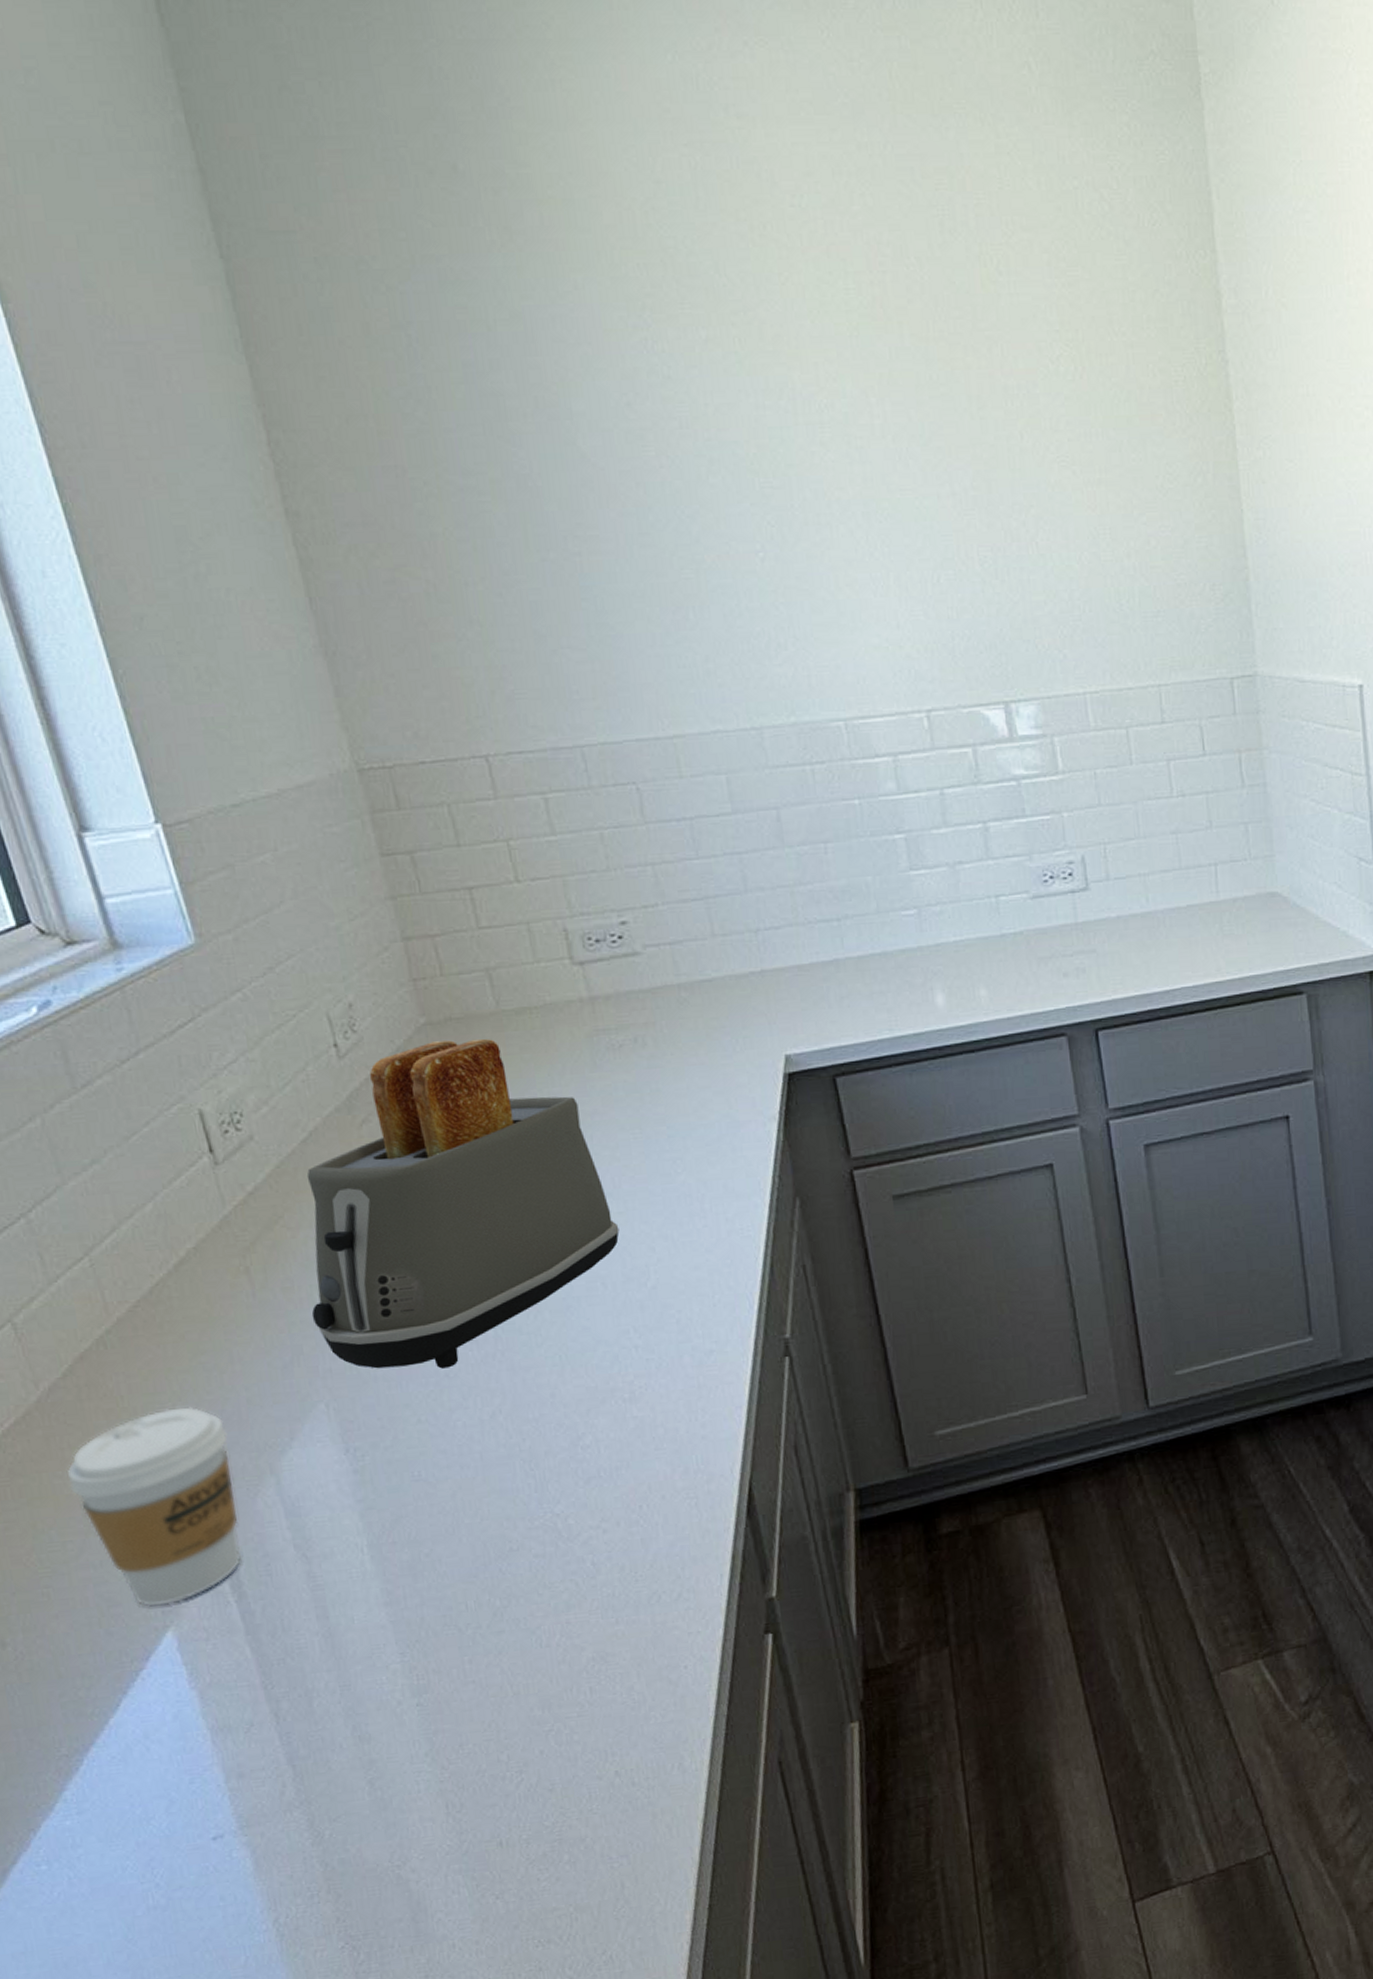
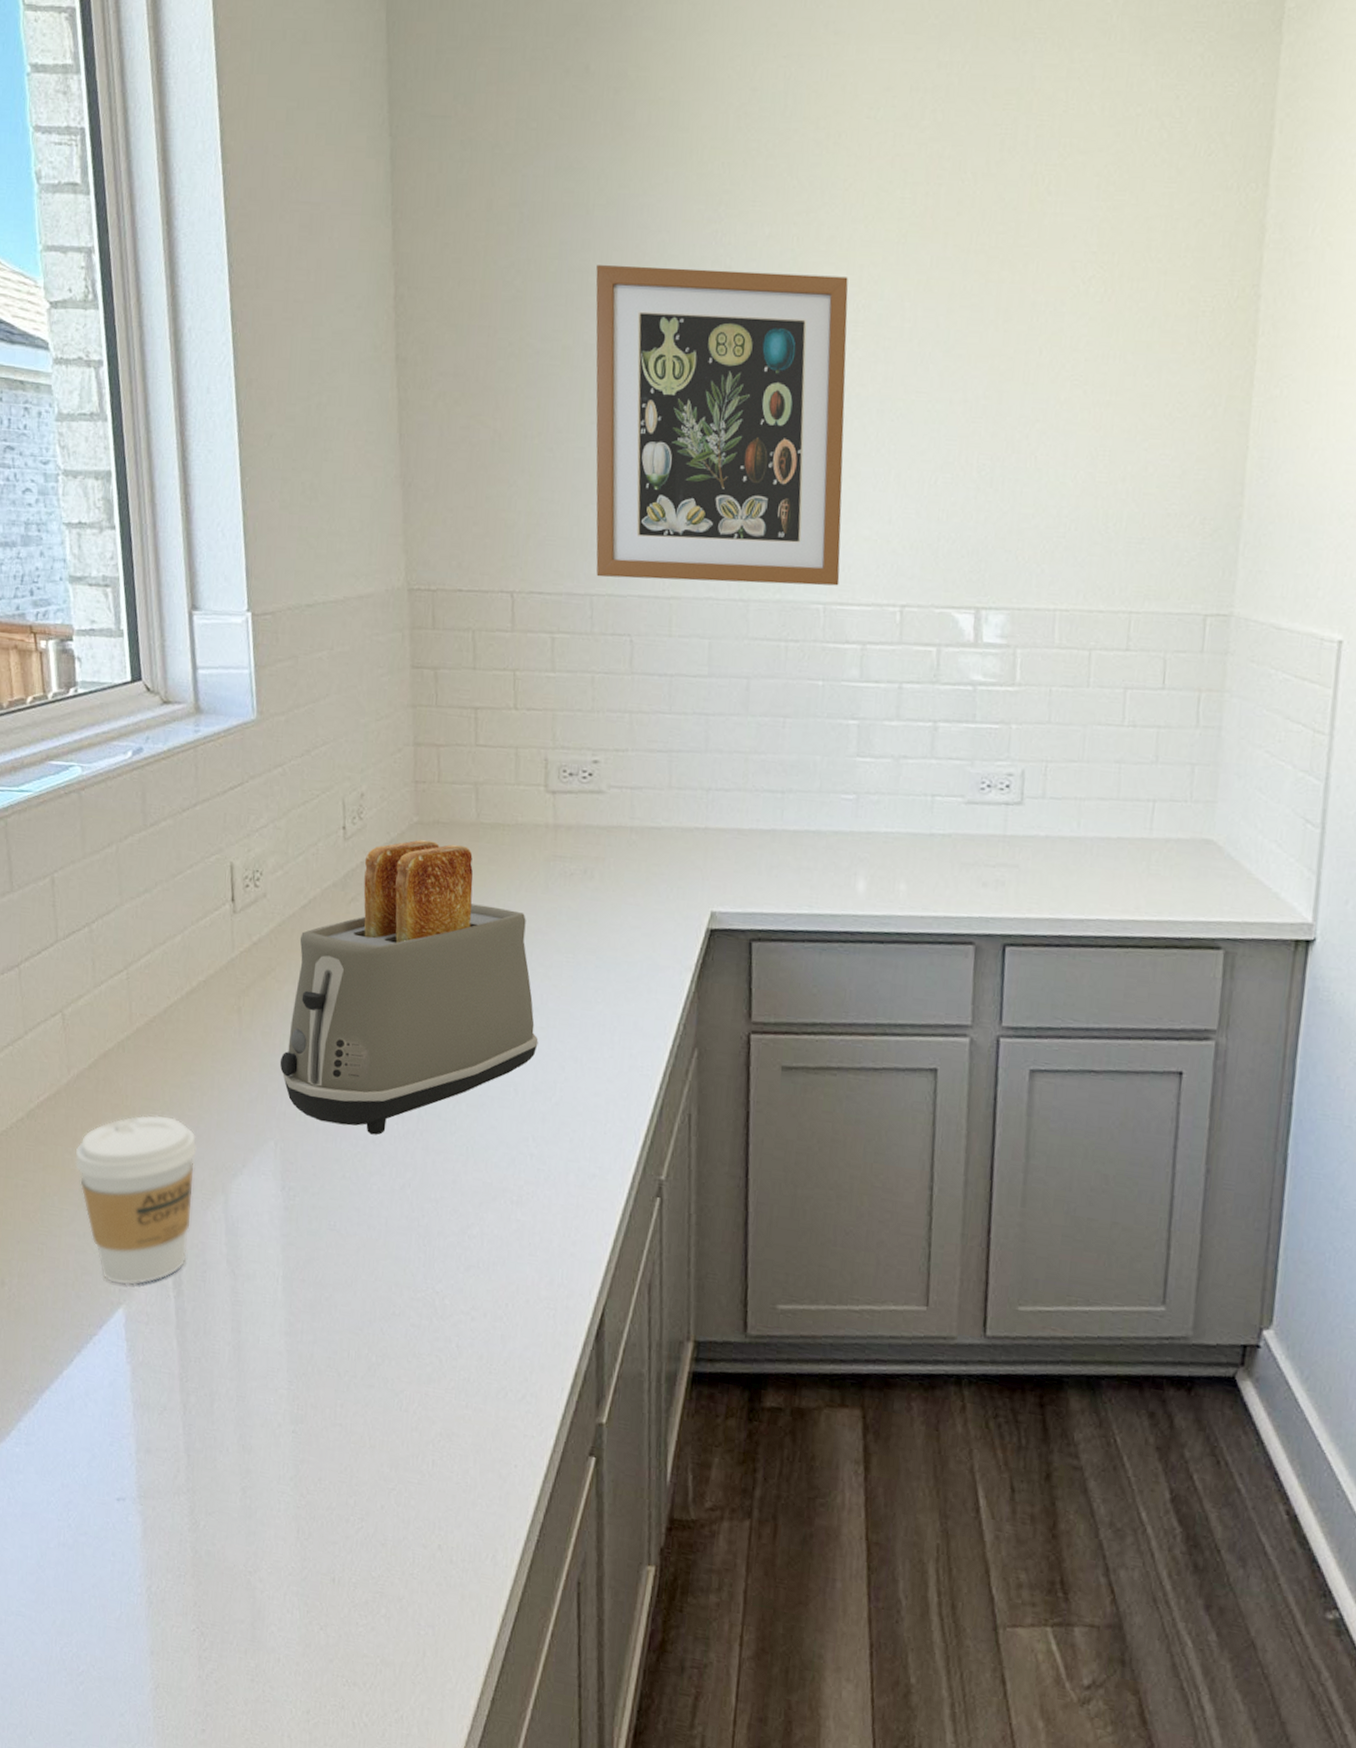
wall art: none [512,376,857,726] -> present [595,265,848,586]

